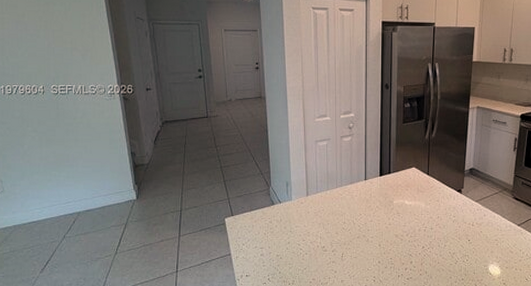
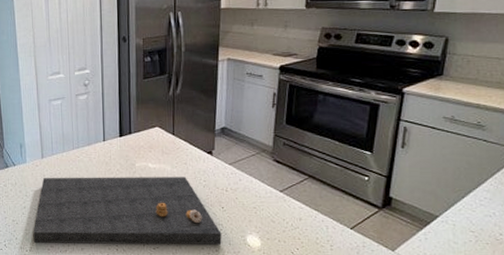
cutting board: none [296,213,467,277] -> present [33,177,222,245]

